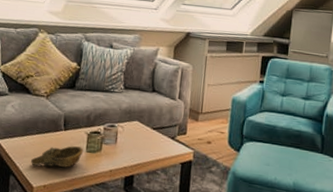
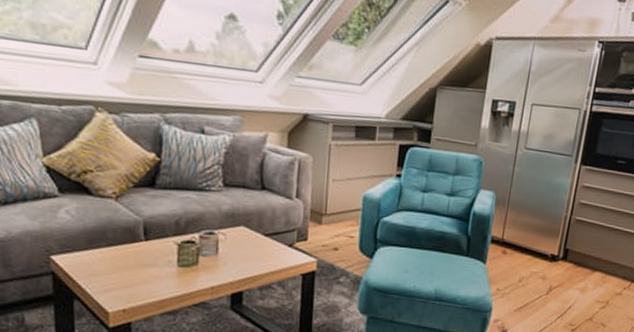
decorative bowl: present [31,146,83,168] -> none [102,259,173,287]

